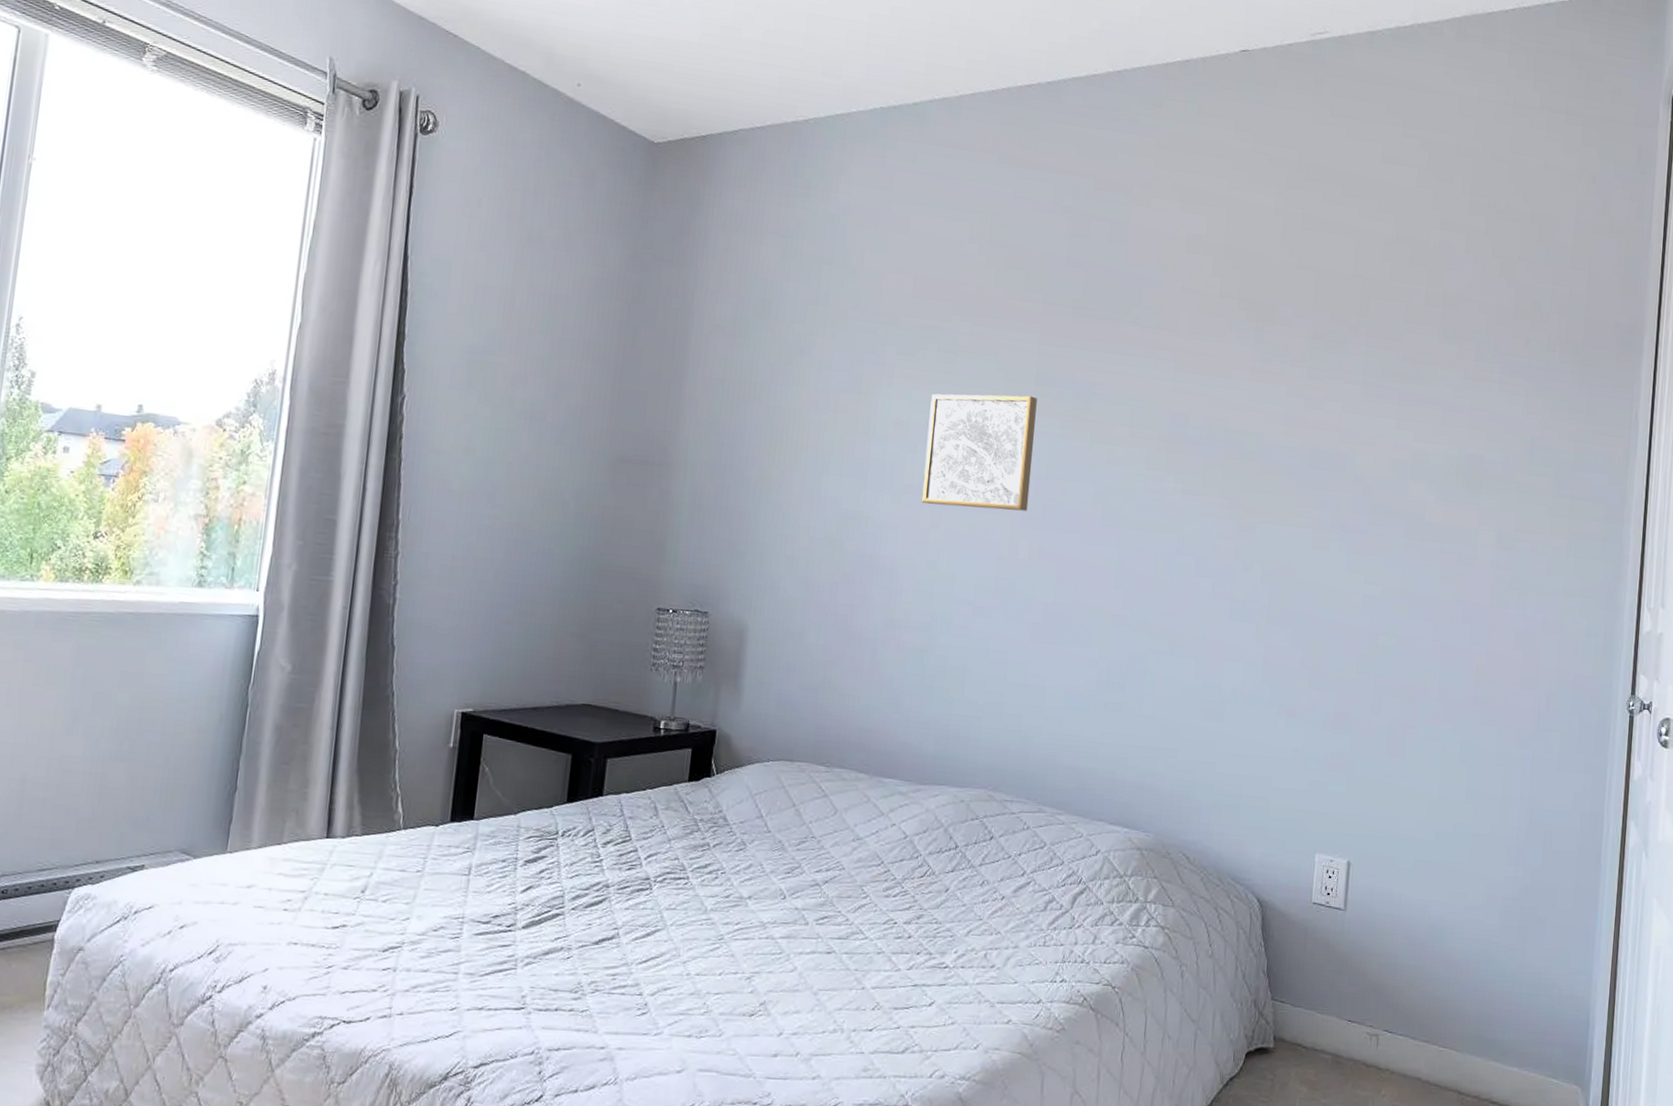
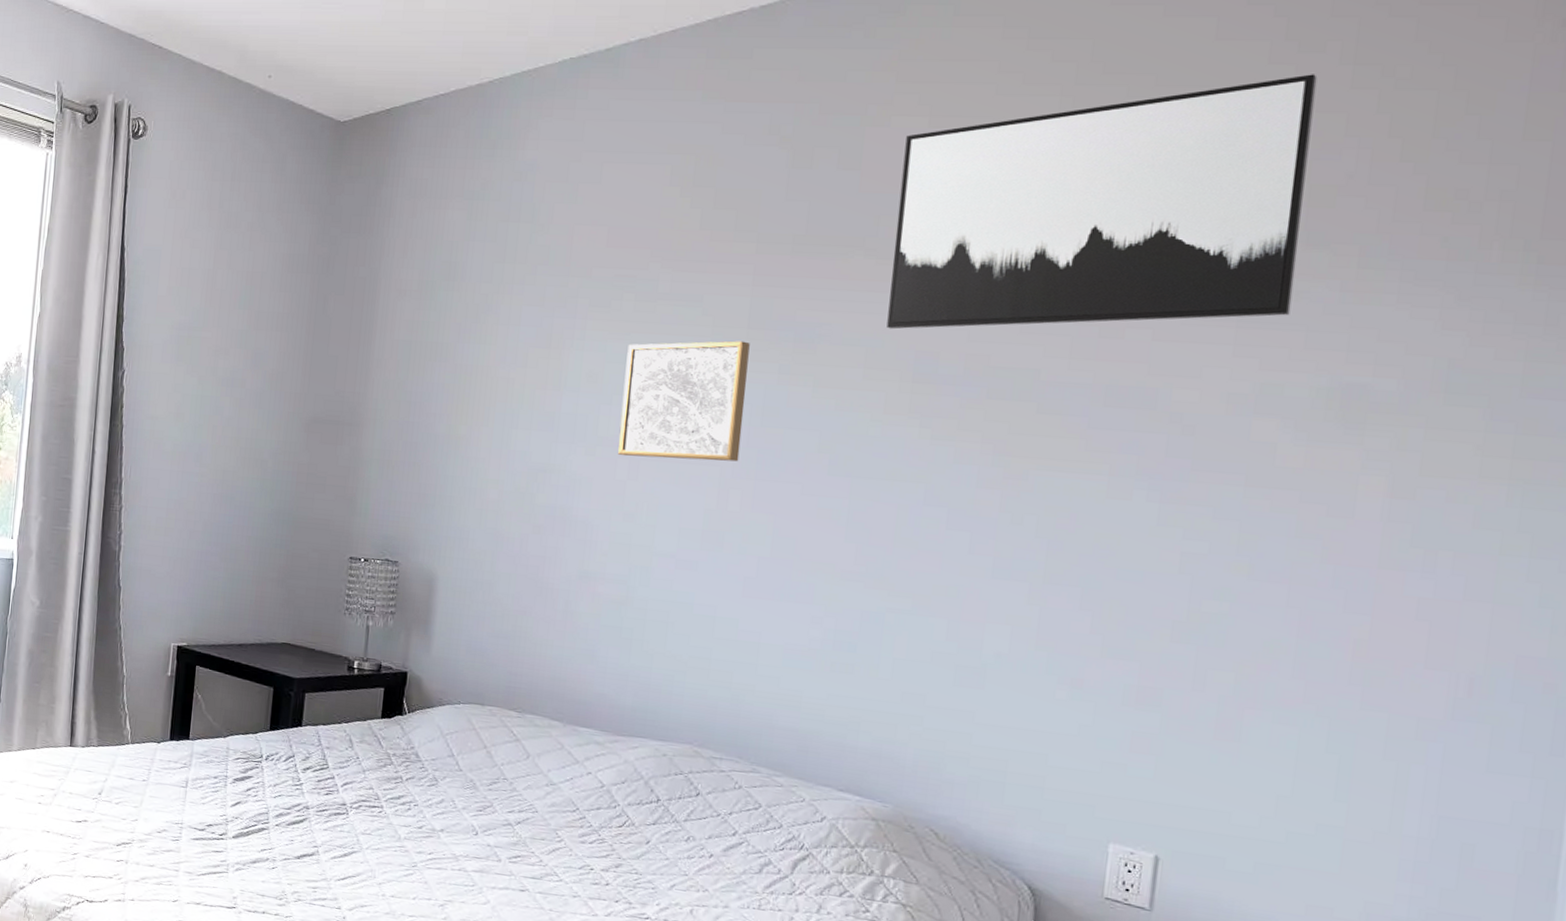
wall art: none [1148,199,1448,397] -> present [887,74,1317,330]

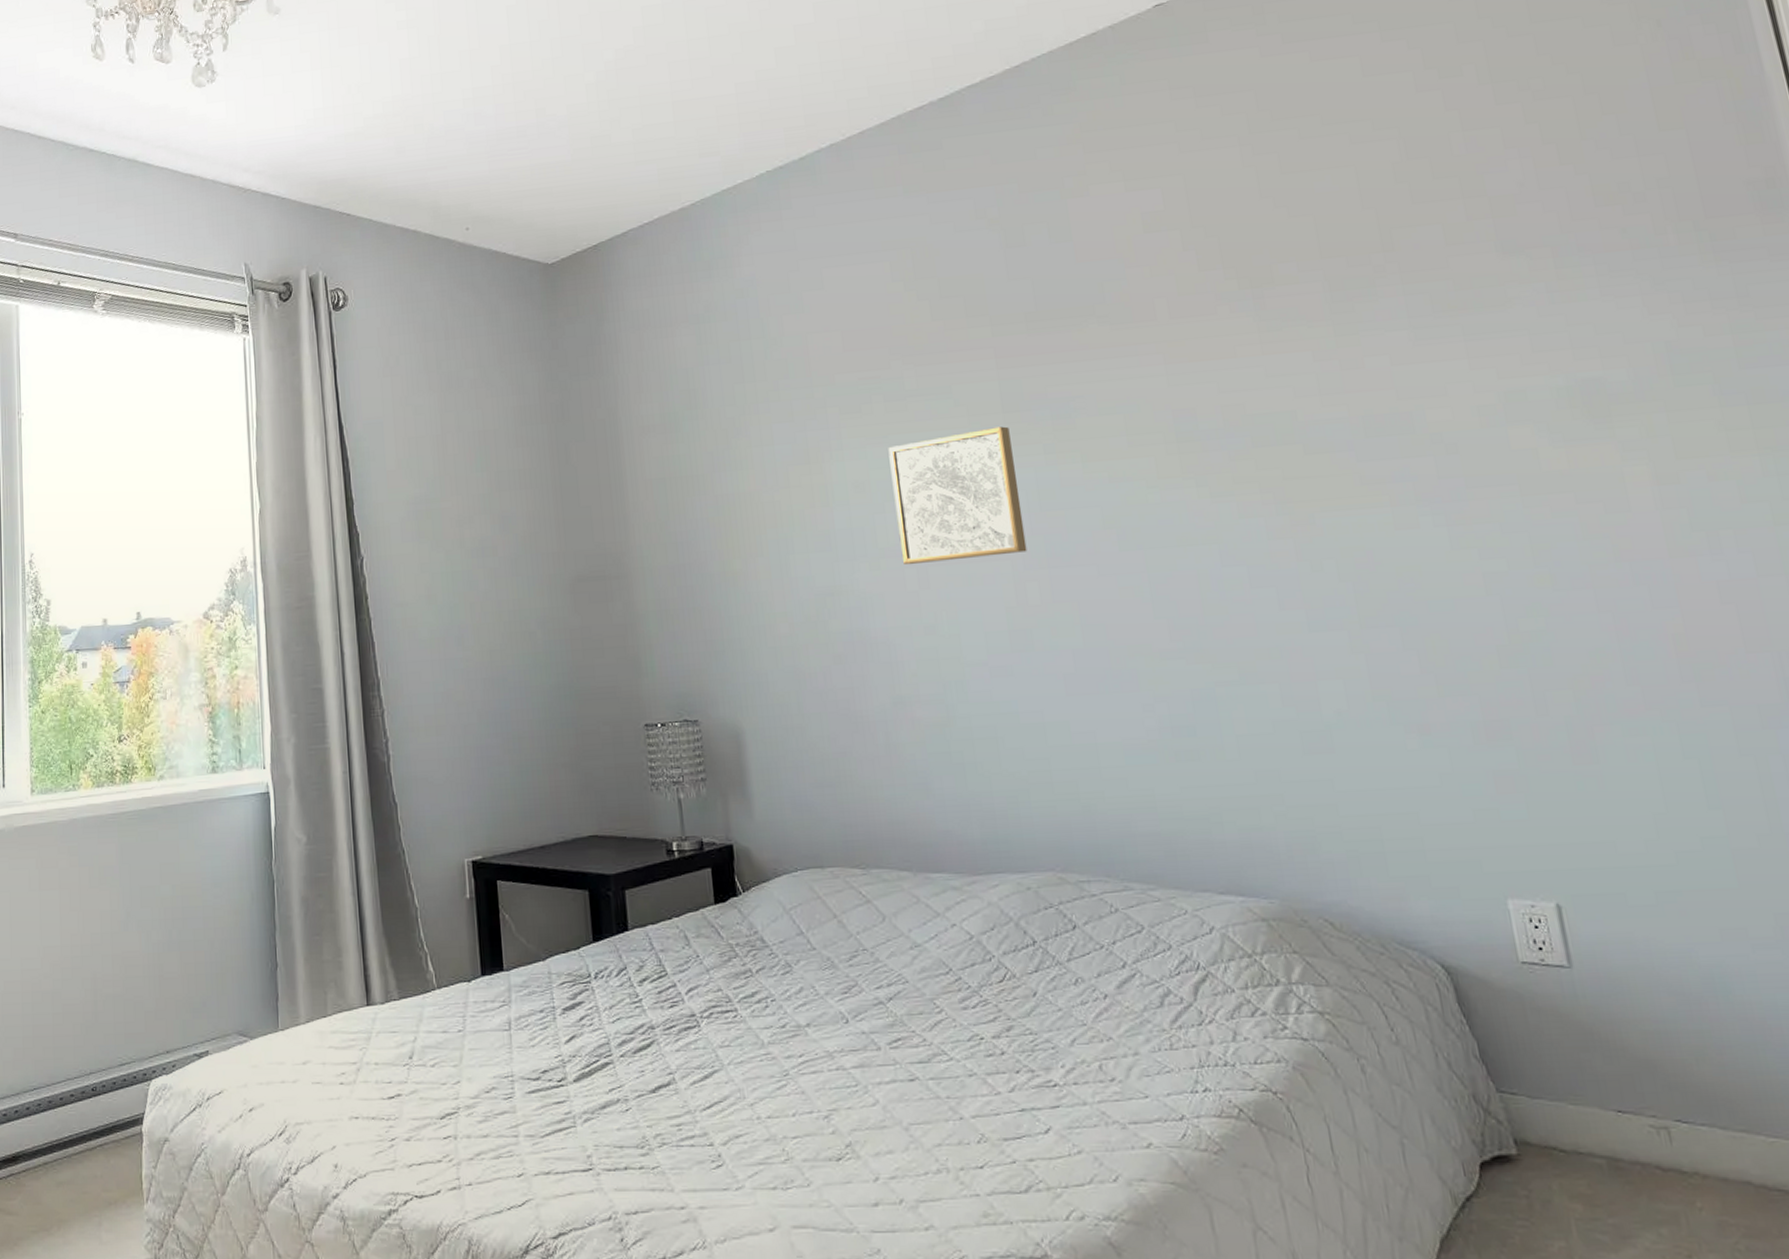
wall art: present [887,74,1317,330] -> none [1107,96,1509,393]

